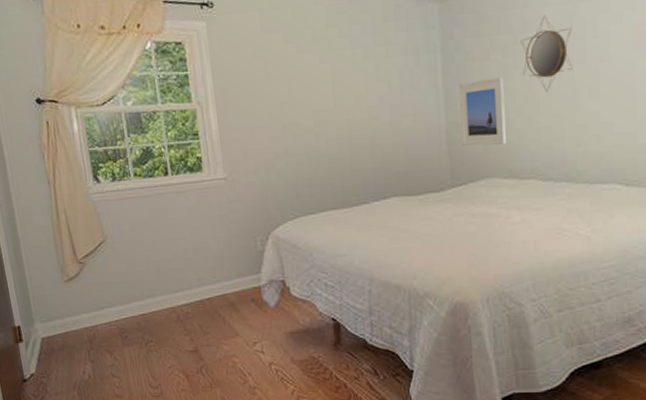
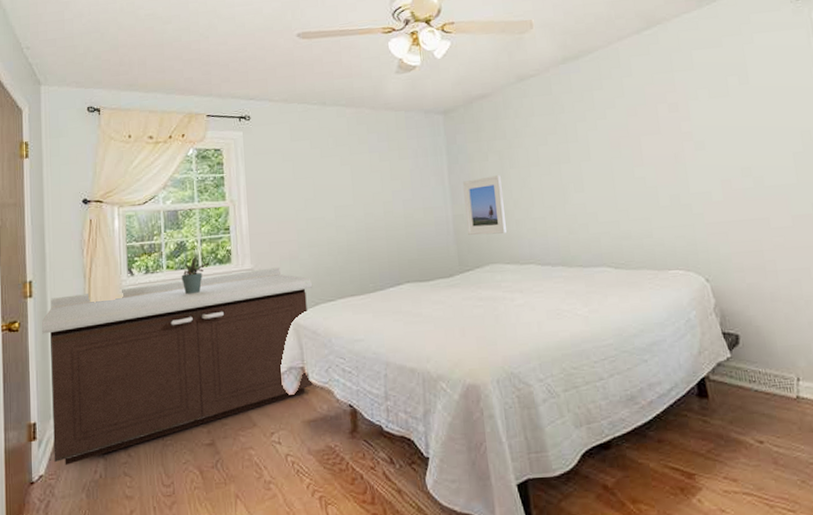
cabinet: none [11,177,294,365] -> present [42,267,313,465]
potted plant: none [150,163,179,204] -> present [181,256,209,295]
home mirror: present [521,16,573,93] -> none [513,124,560,188]

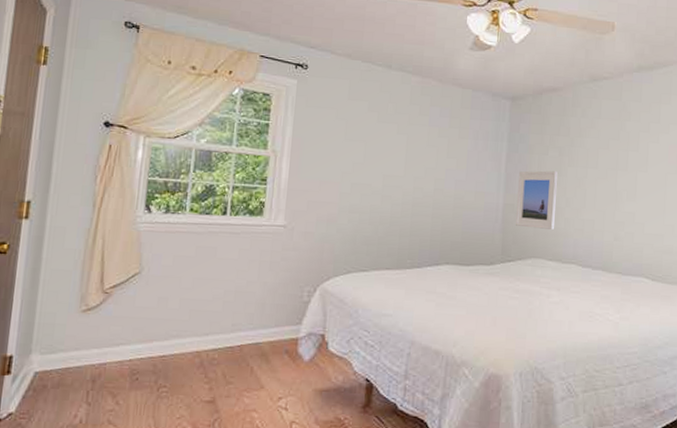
cabinet: present [42,267,313,465] -> none [28,223,348,405]
potted plant: present [181,256,209,295] -> none [205,202,238,243]

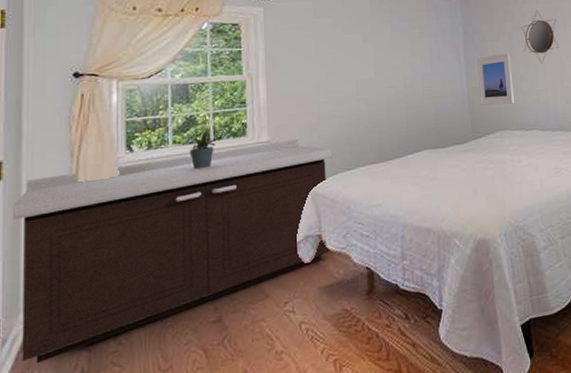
cabinet: none [28,223,348,405] -> present [13,139,333,363]
potted plant: none [205,202,238,243] -> present [189,130,222,170]
home mirror: none [574,126,618,190] -> present [521,10,559,64]

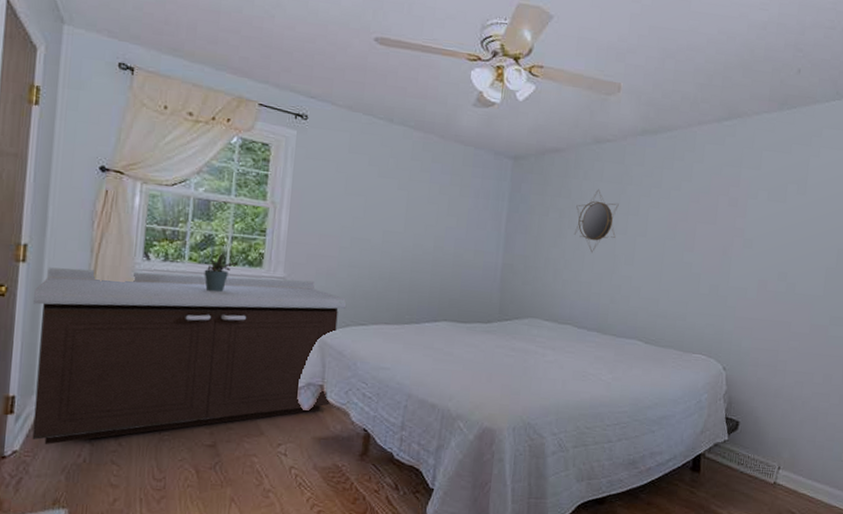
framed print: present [477,53,514,105] -> none [514,231,557,290]

